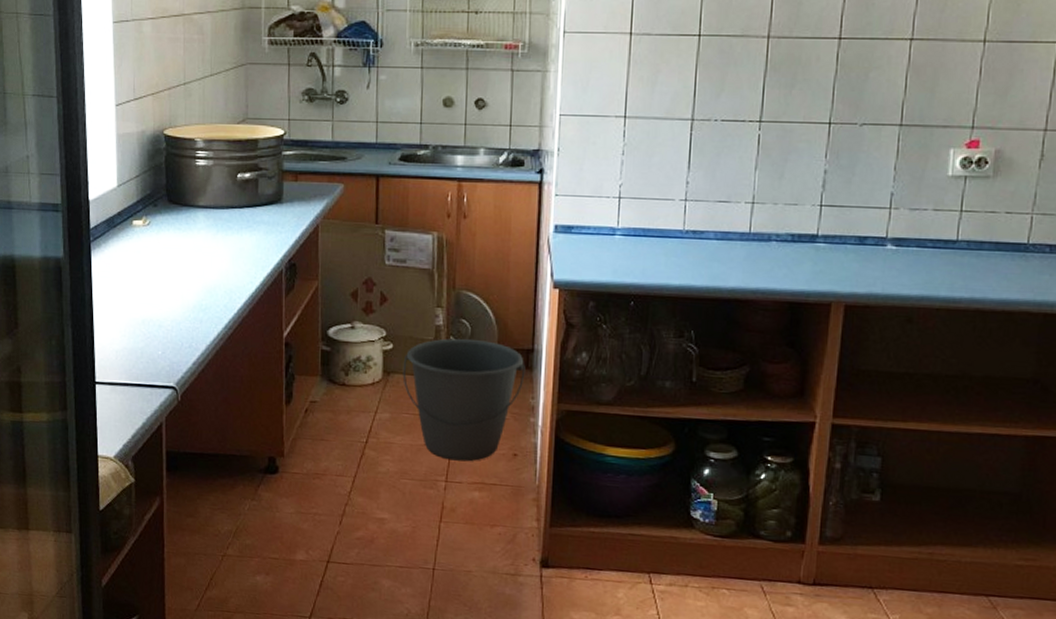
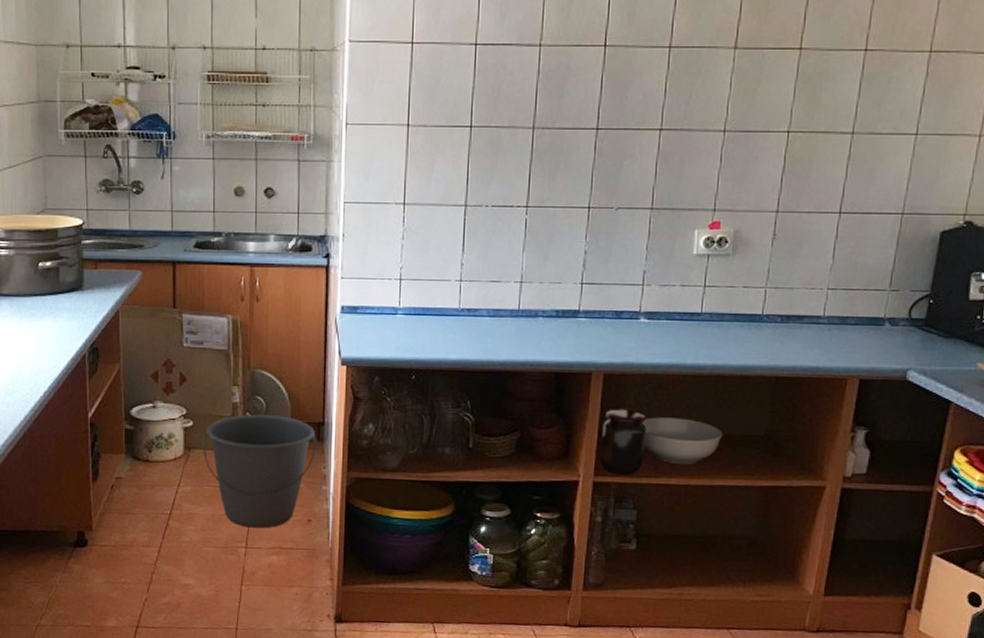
jar: none [840,344,894,418] -> present [600,409,647,475]
bowl: none [887,354,982,408] -> present [641,417,723,464]

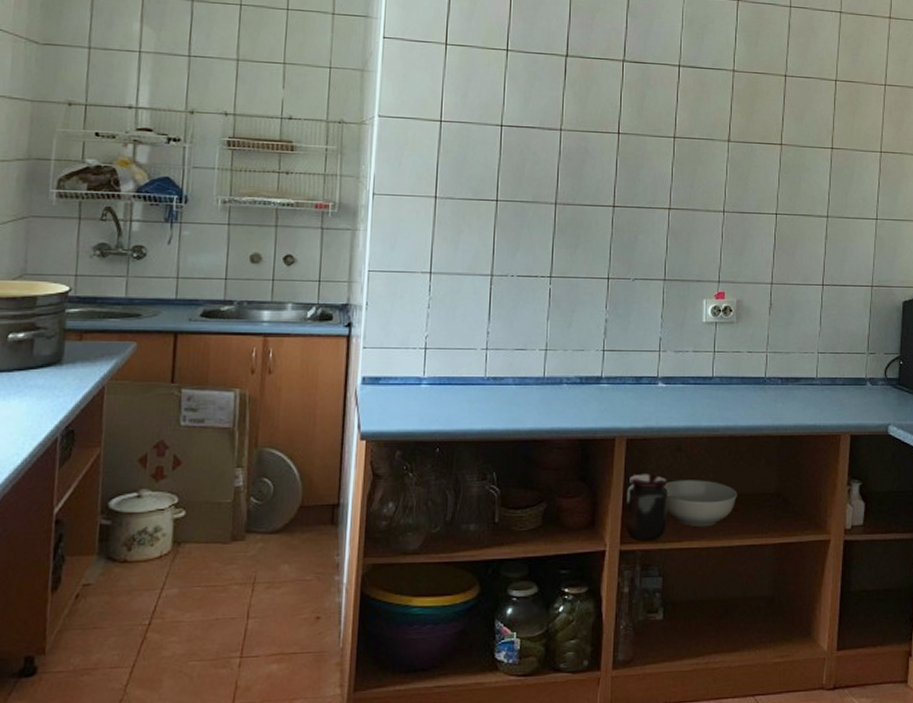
bucket: present [203,414,317,529] -> none [195,498,331,633]

